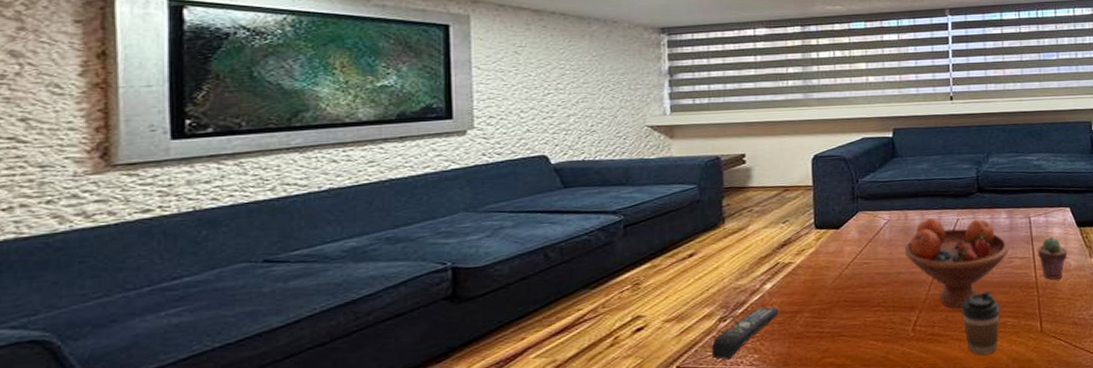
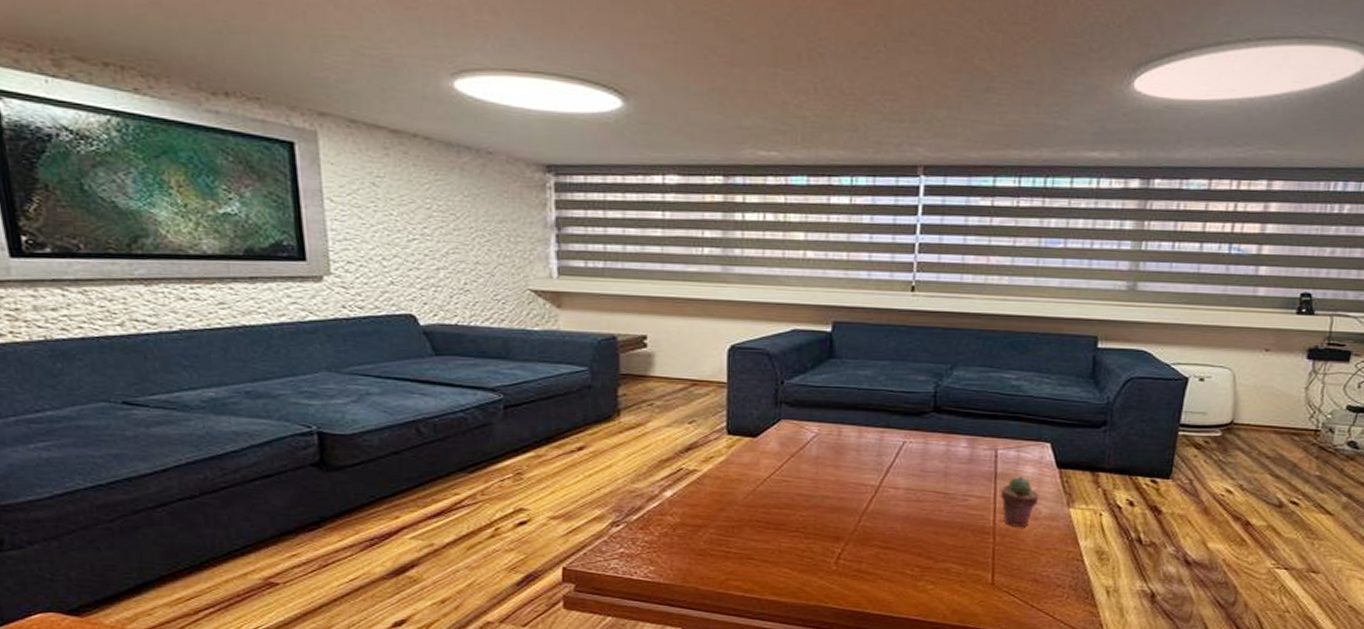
remote control: present [711,306,779,360] -> none [601,515,679,568]
fruit bowl: present [905,217,1009,309] -> none [835,436,965,546]
coffee cup: present [960,291,1000,356] -> none [895,530,945,602]

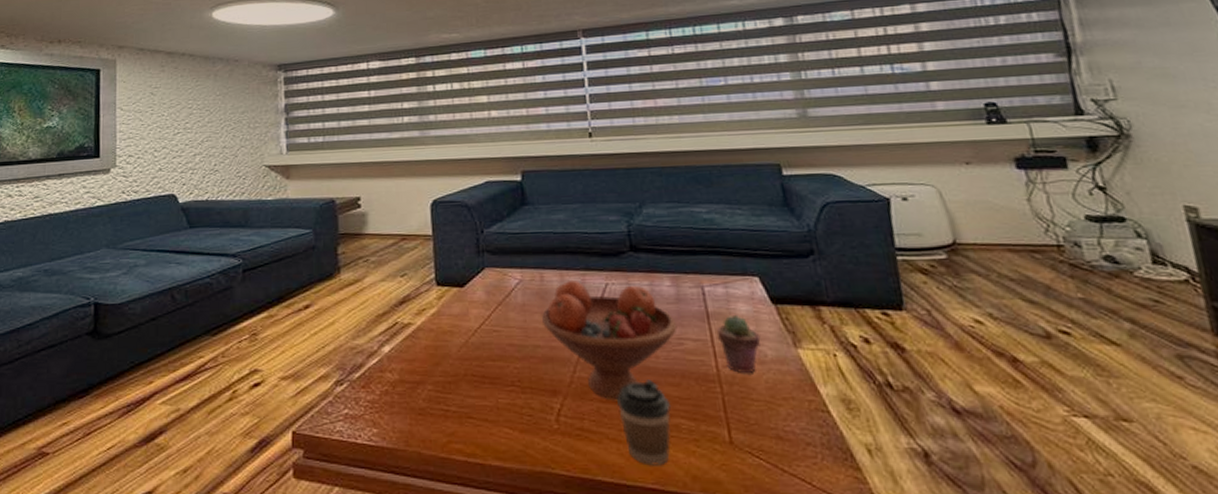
fruit bowl: none [835,436,965,546] -> present [542,279,677,399]
coffee cup: none [895,530,945,602] -> present [616,379,671,466]

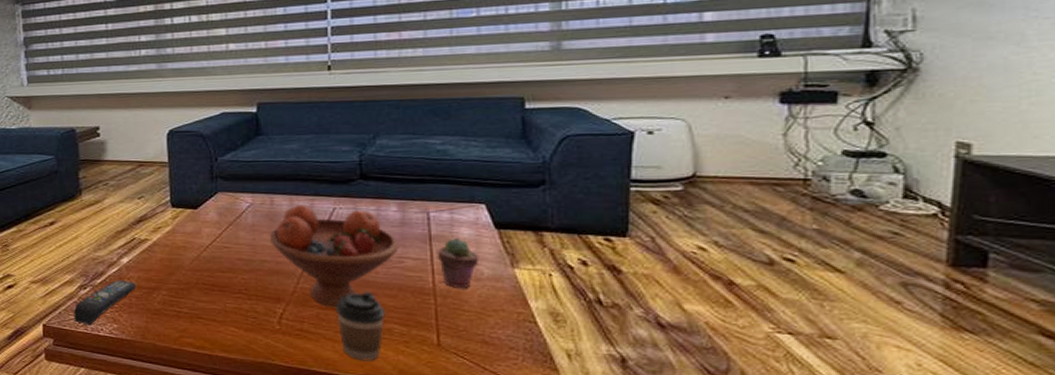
remote control: none [327,372,399,431] -> present [73,279,136,326]

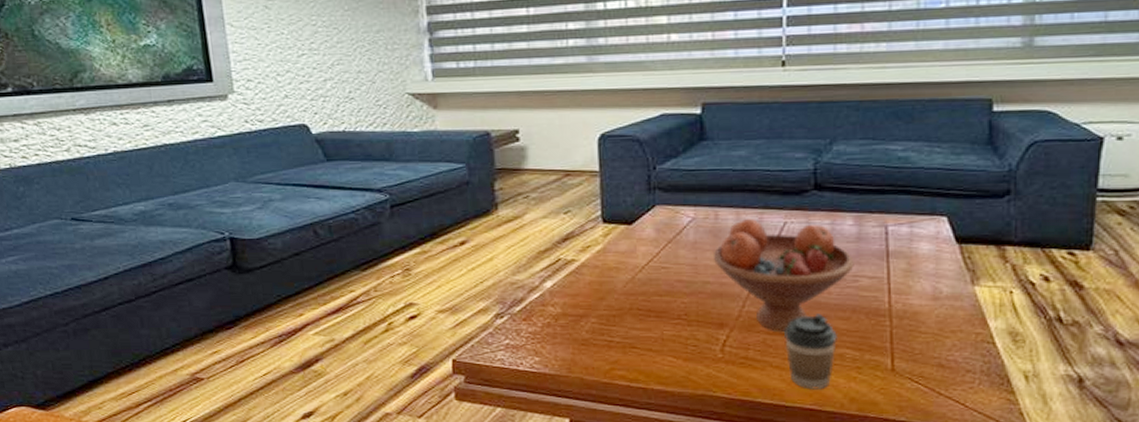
remote control: present [73,279,136,326] -> none [488,306,561,359]
potted succulent: present [437,238,479,288] -> none [894,254,939,308]

